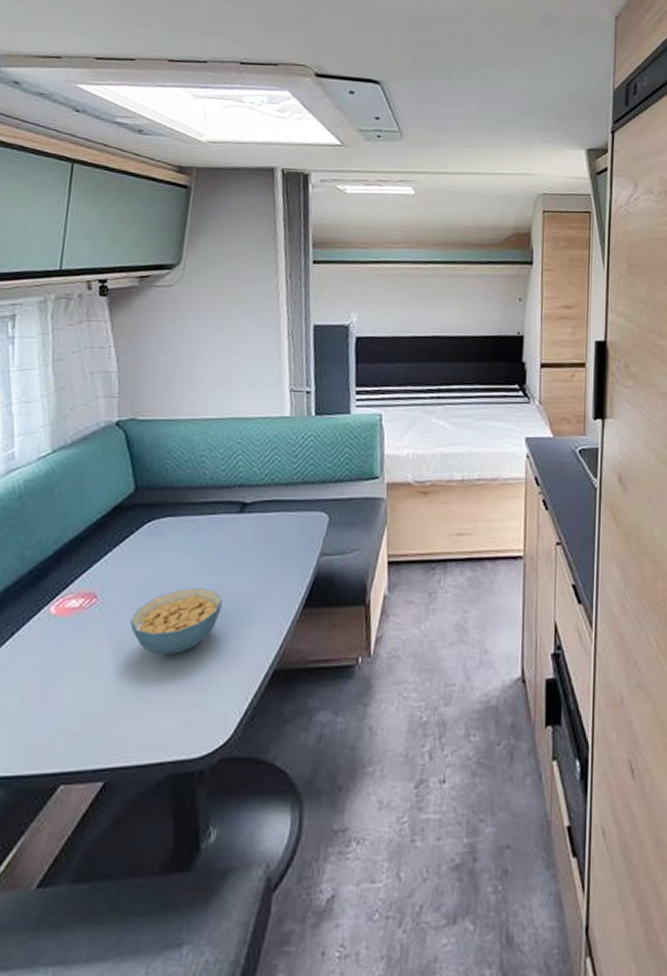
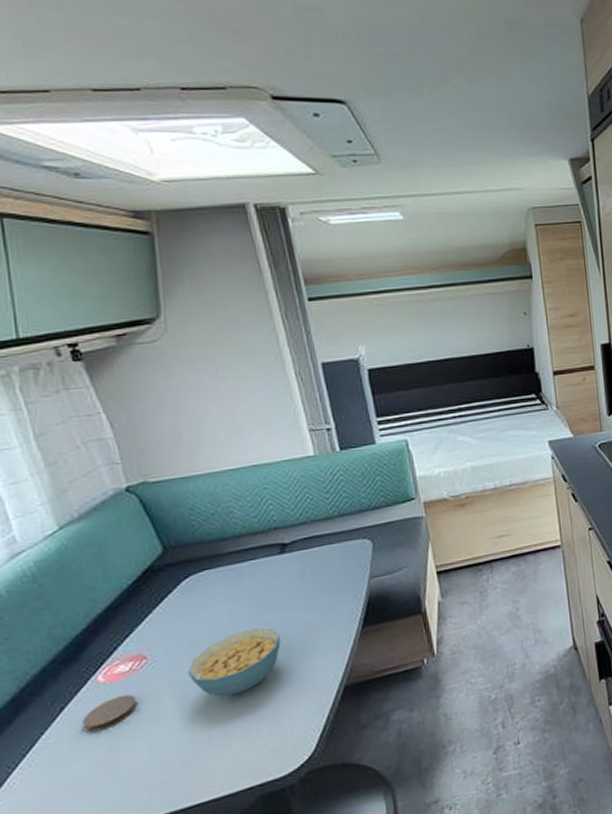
coaster: none [26,631,79,665] -> present [82,694,137,733]

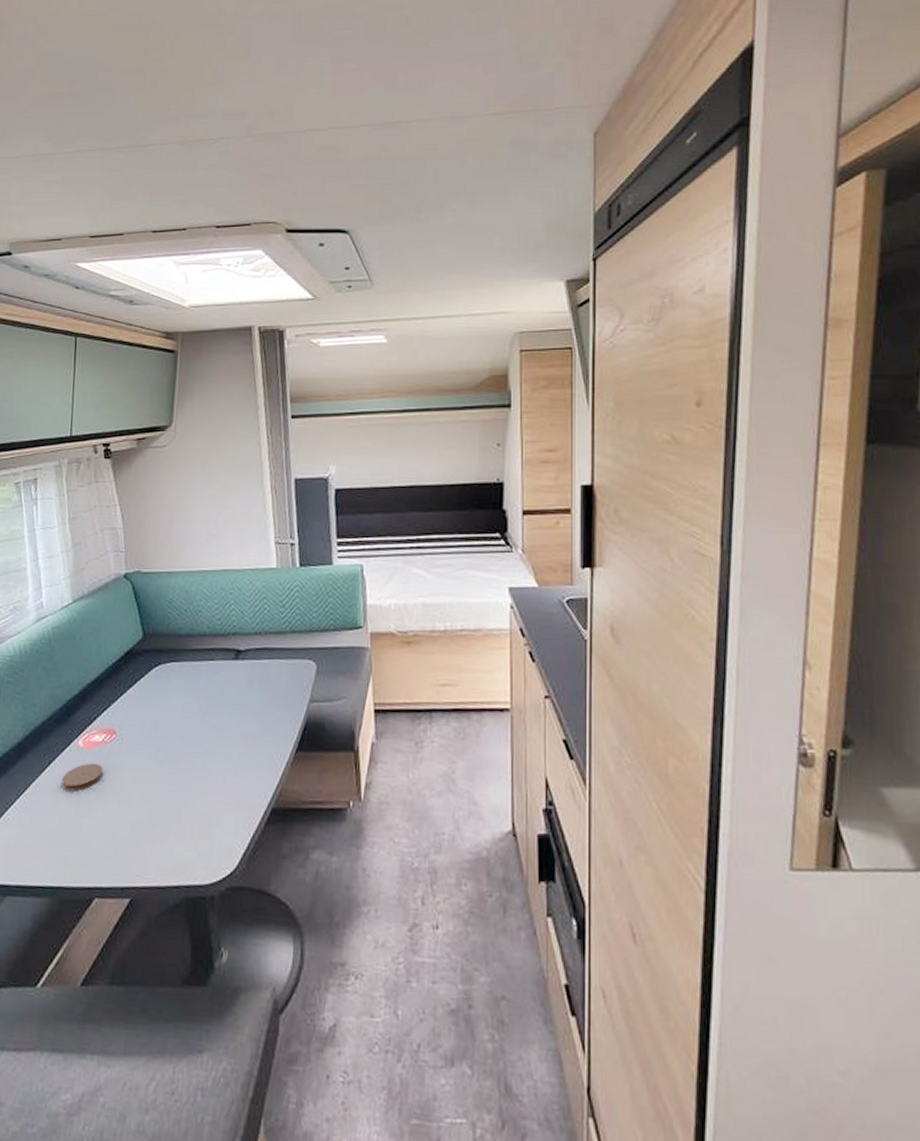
cereal bowl: present [187,628,281,697] -> none [144,727,223,789]

